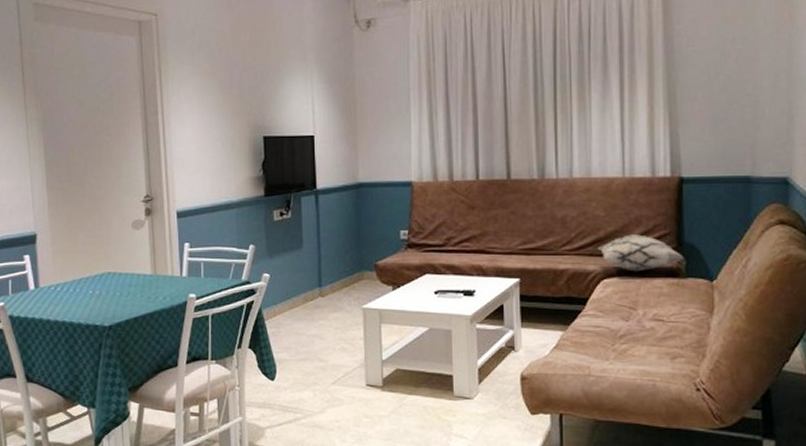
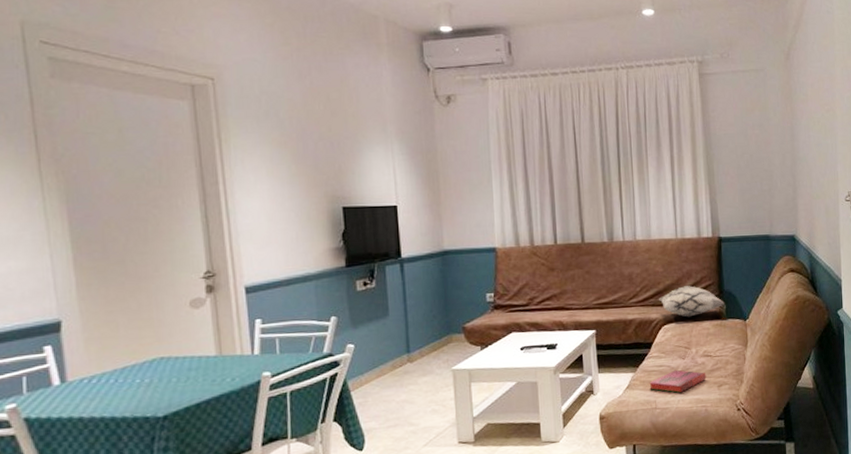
hardback book: none [582,333,656,361] -> present [649,369,707,394]

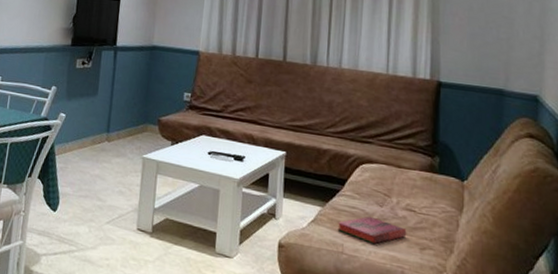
decorative pillow: present [658,286,724,318] -> none [358,126,438,162]

